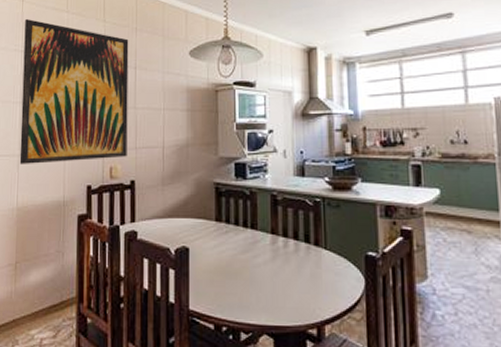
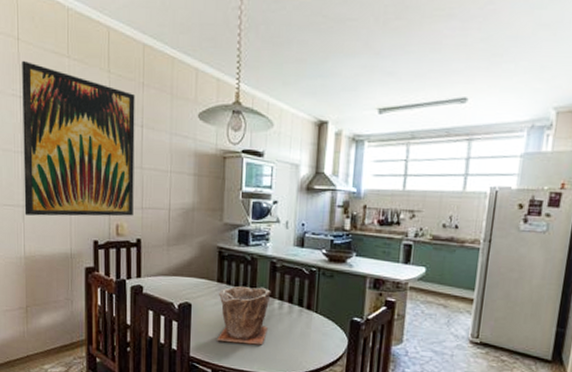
plant pot: none [218,223,274,292] -> present [217,286,271,345]

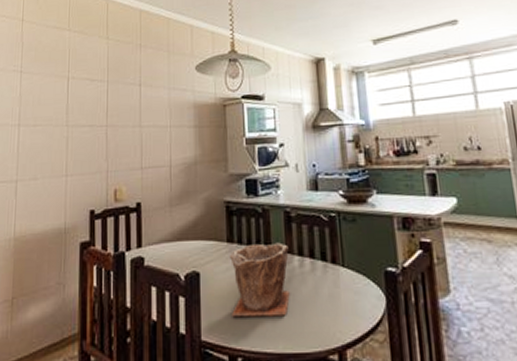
wall art: present [22,60,135,217] -> none [17,38,133,190]

